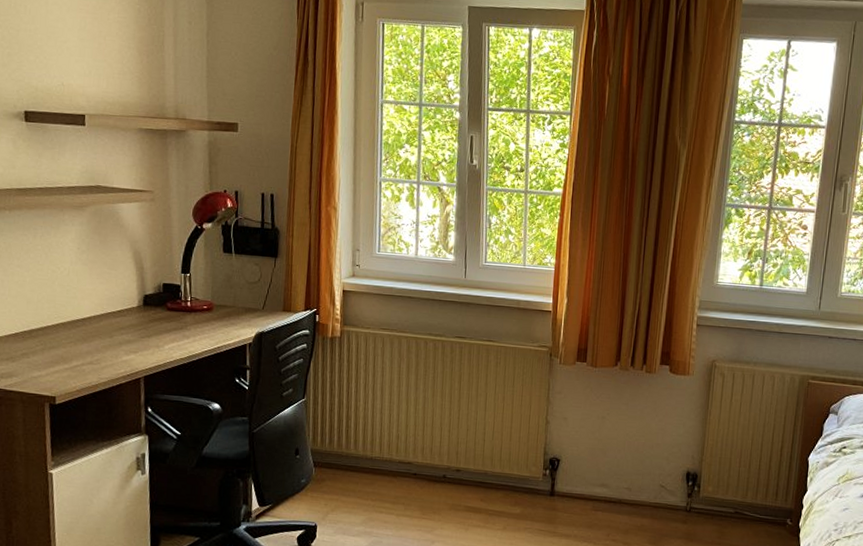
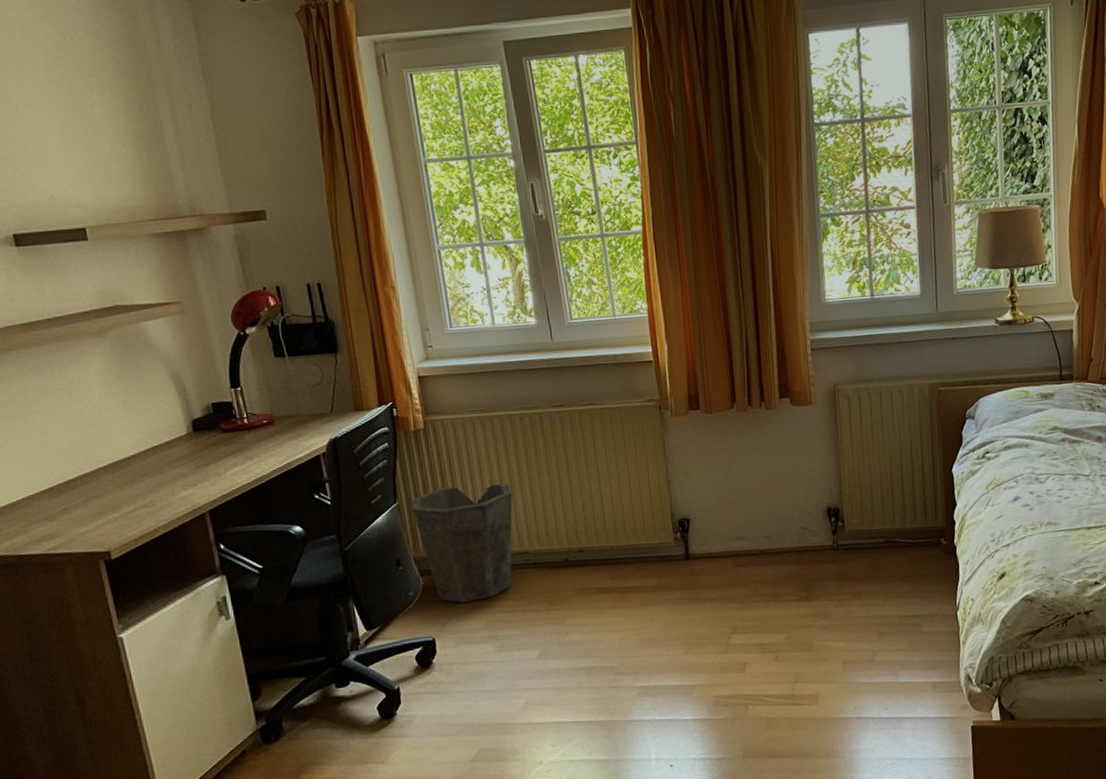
waste bin: none [317,392,406,498] -> present [411,482,513,603]

